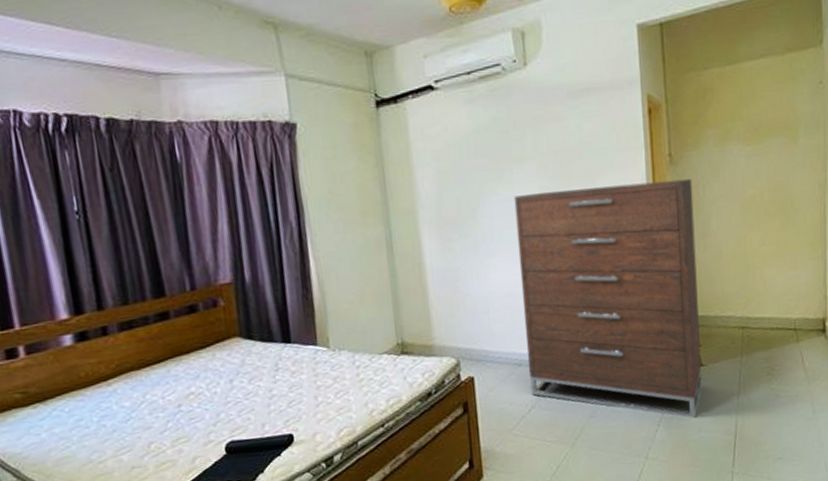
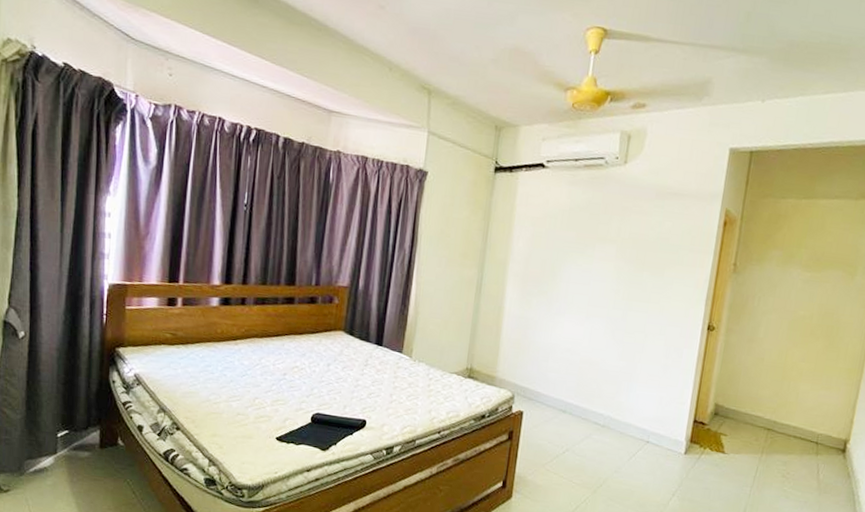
dresser: present [513,178,702,419] -> none [569,269,750,498]

